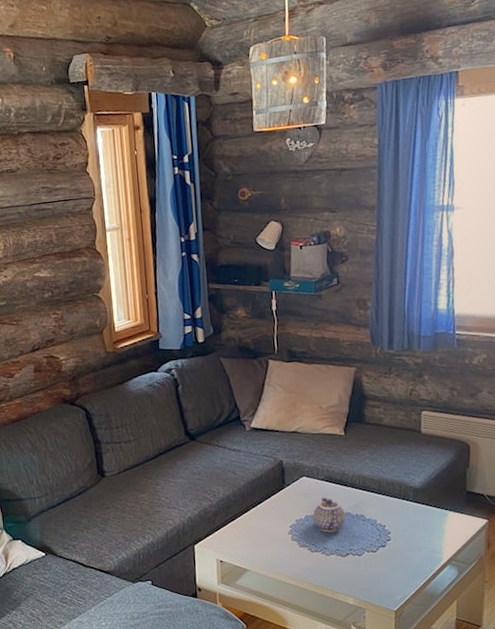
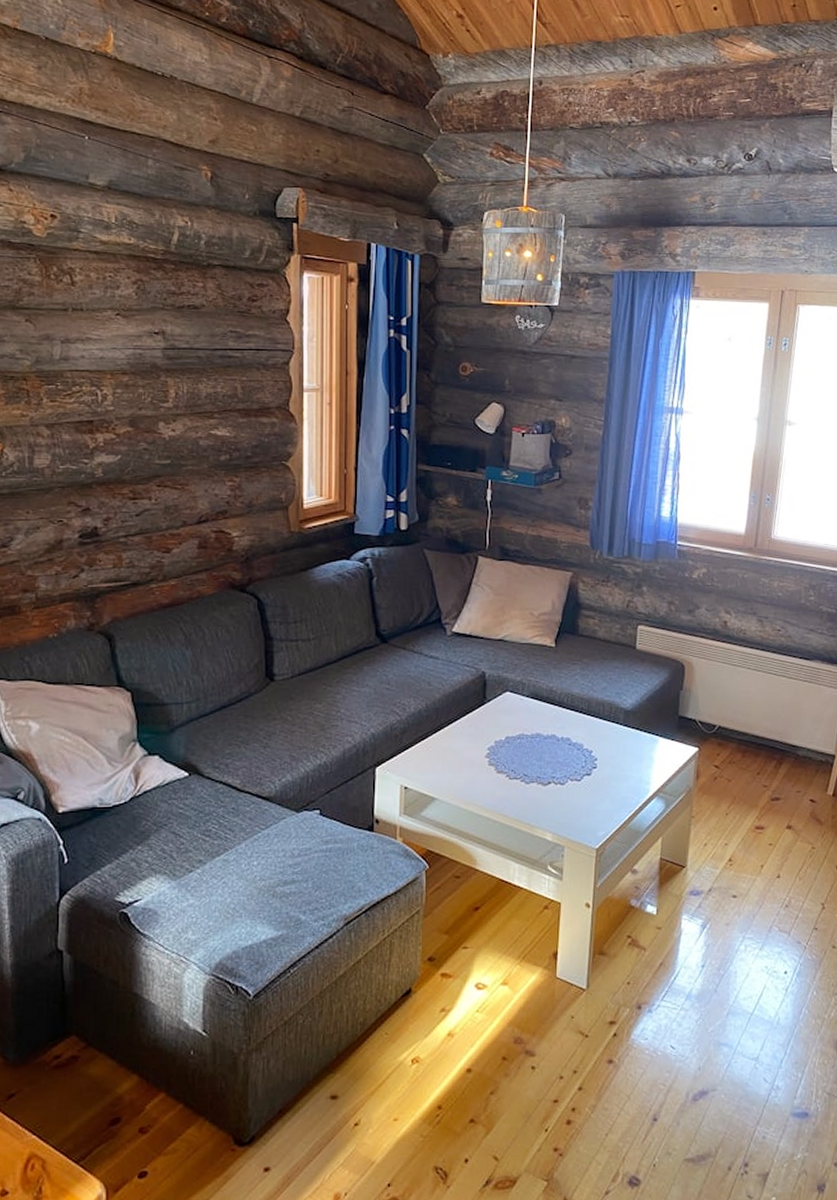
teapot: present [313,497,346,533] -> none [515,716,550,757]

